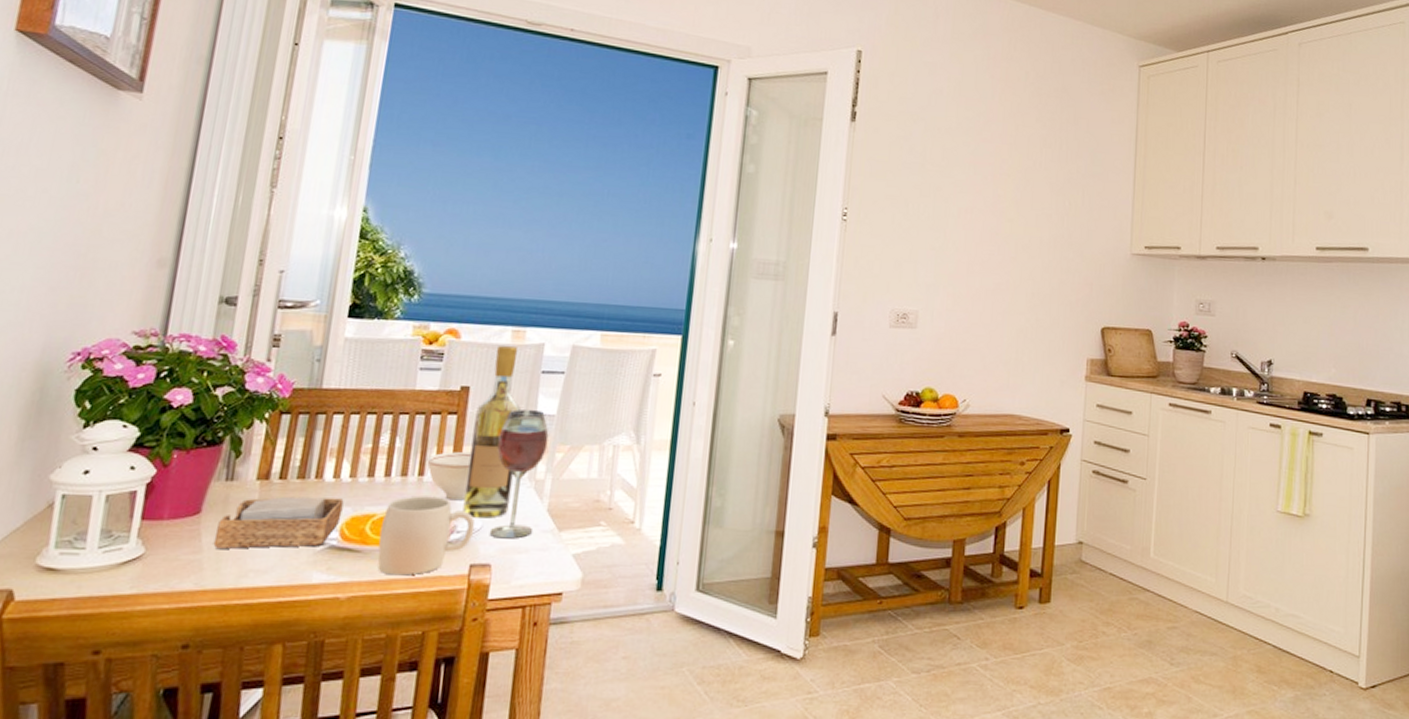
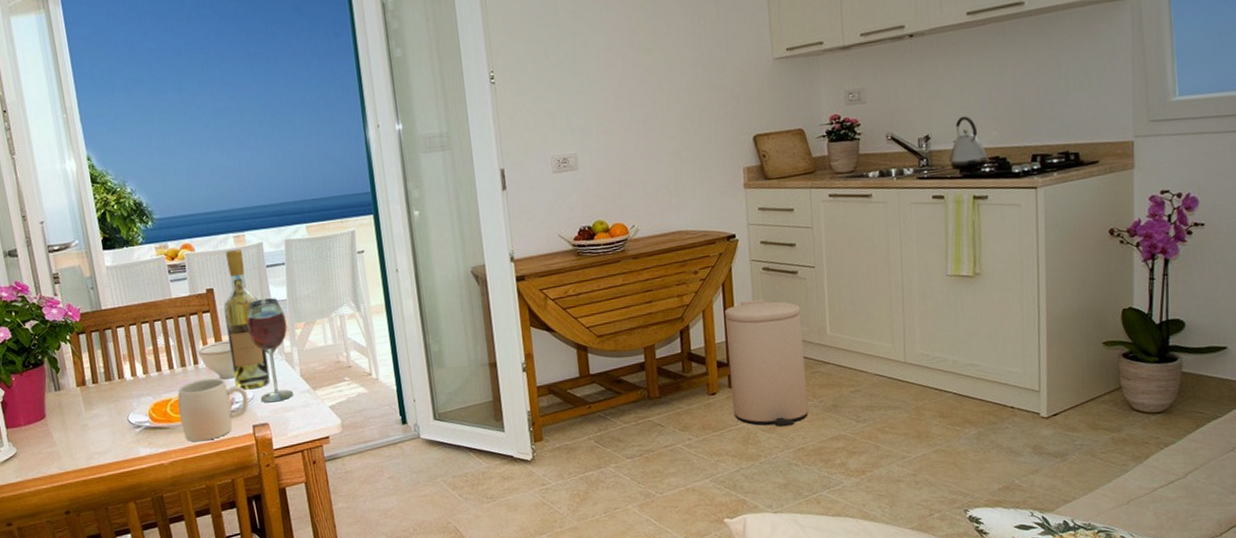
napkin holder: present [213,496,344,549] -> none [60,391,147,441]
pedal bin: none [1039,504,1126,659] -> present [725,299,809,427]
kettle: none [1289,347,1326,404] -> present [949,115,988,171]

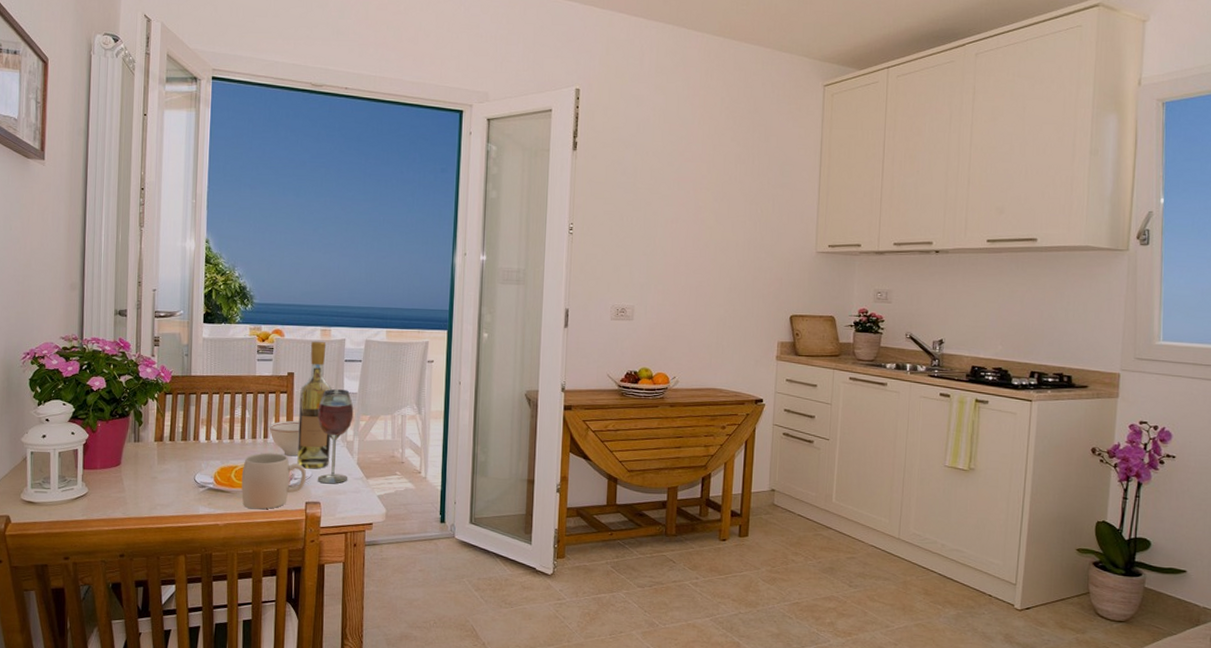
pedal bin: present [725,299,809,427] -> none [739,460,812,581]
kettle: present [949,115,988,171] -> none [958,328,992,376]

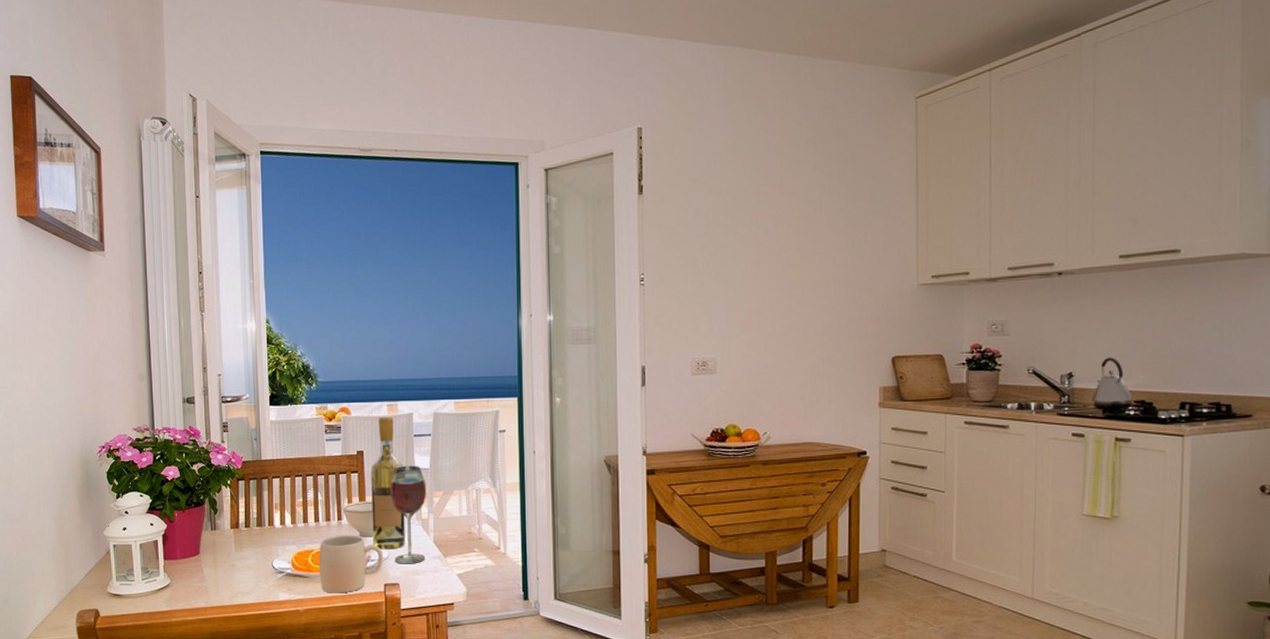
kettle: none [958,328,992,376] -> present [1092,357,1133,412]

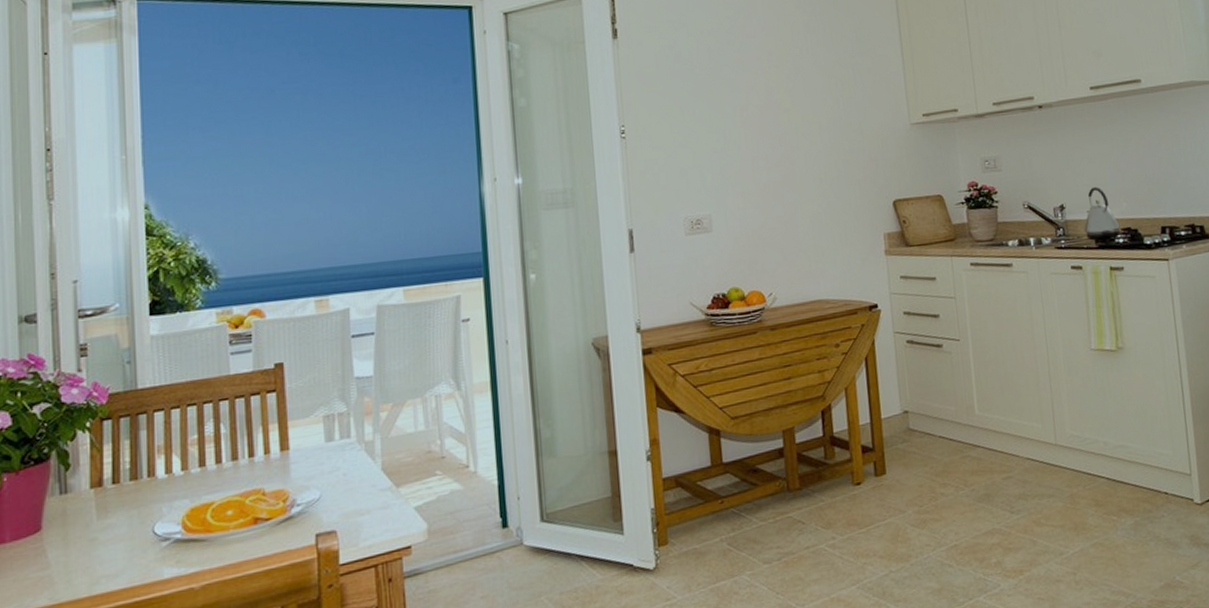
mug: present [318,535,384,593] -> none [221,474,314,558]
bowl: present [342,500,374,537] -> none [254,425,300,476]
bottle: present [371,416,405,550] -> none [294,315,344,489]
wineglass: present [390,466,427,564] -> none [320,374,372,504]

